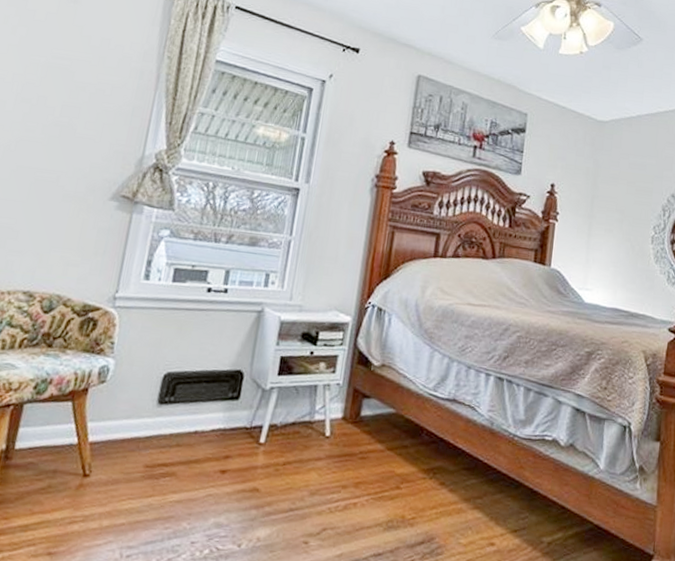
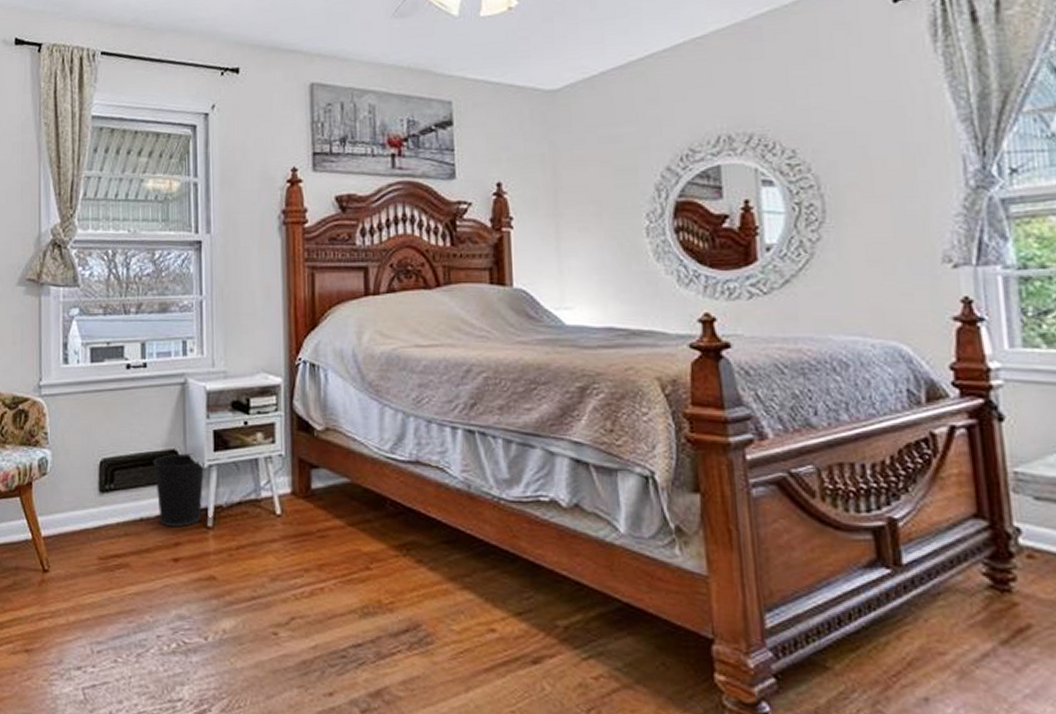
wastebasket: none [214,374,267,441] -> present [153,453,204,526]

